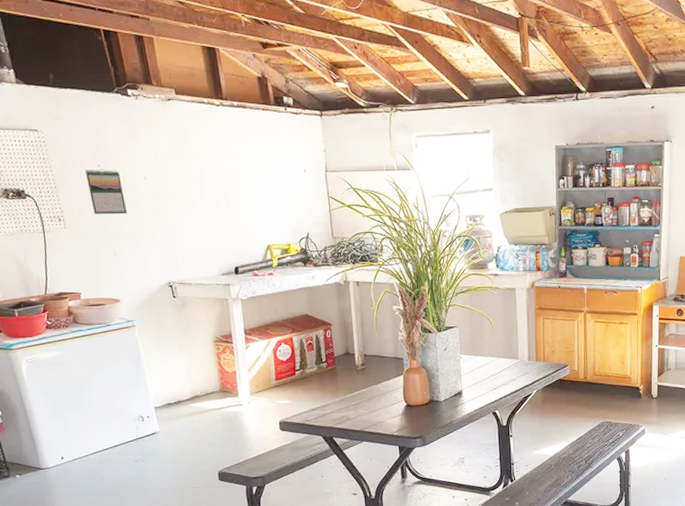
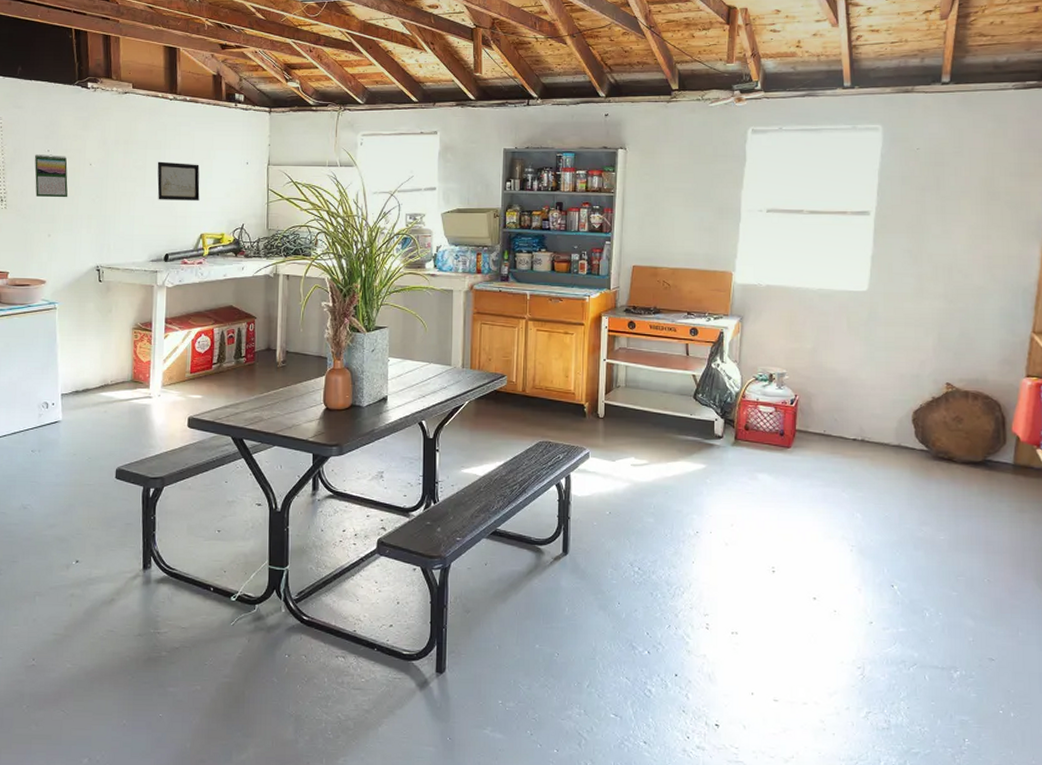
wall art: none [213,172,261,213] -> present [157,161,200,201]

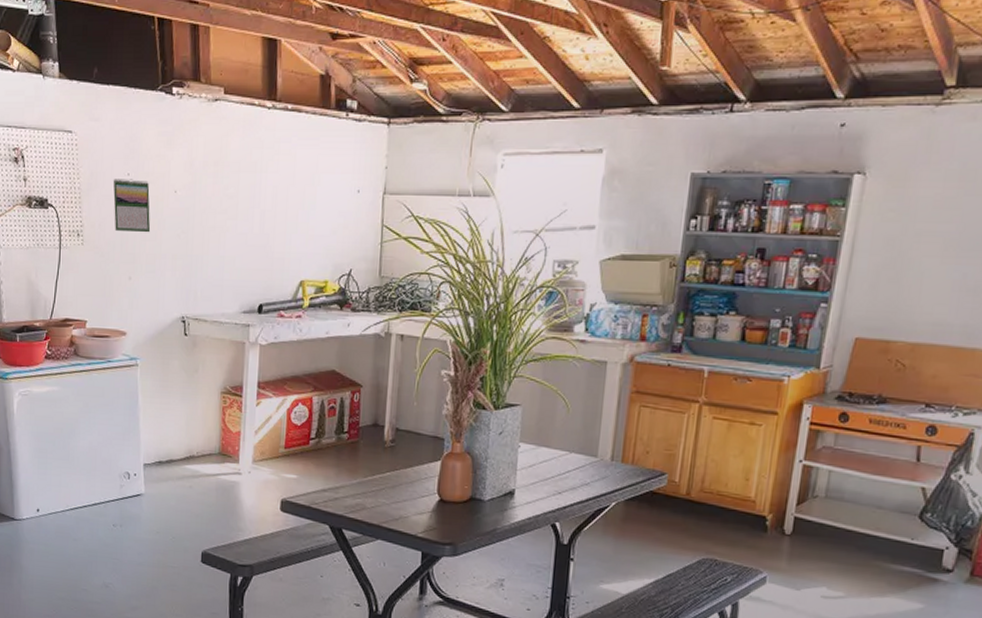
wall art: present [157,161,200,201] -> none [251,188,301,239]

